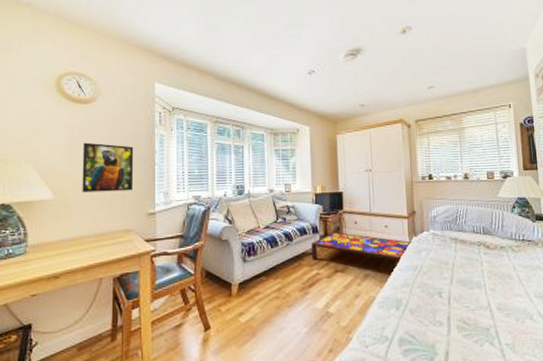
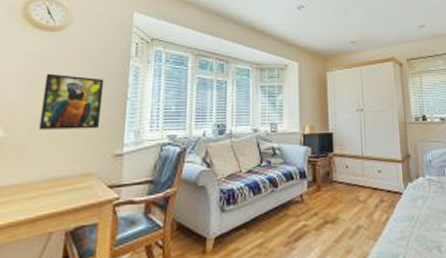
coffee table: present [312,231,412,261] -> none [299,176,408,210]

